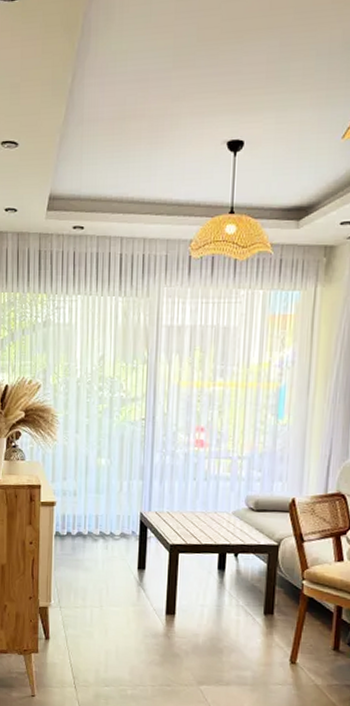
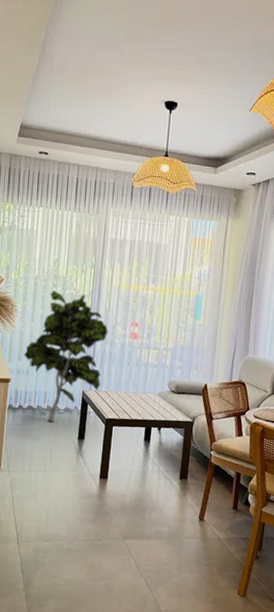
indoor plant: none [69,395,168,551] -> present [24,291,108,423]

